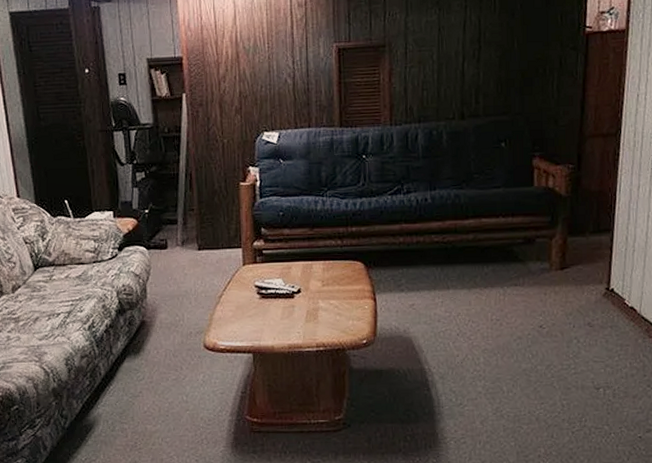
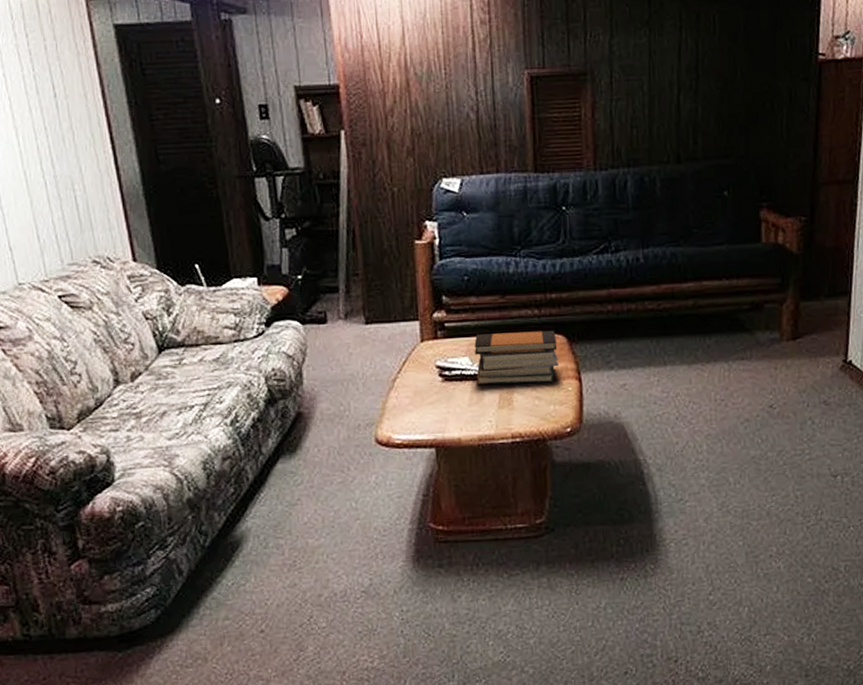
book stack: none [287,258,358,302] -> present [474,330,560,385]

